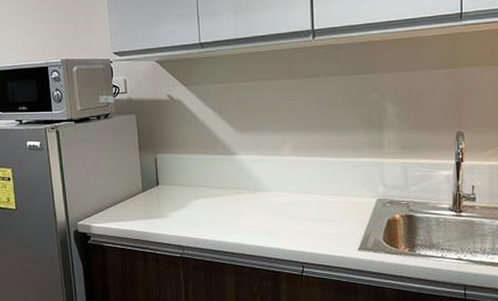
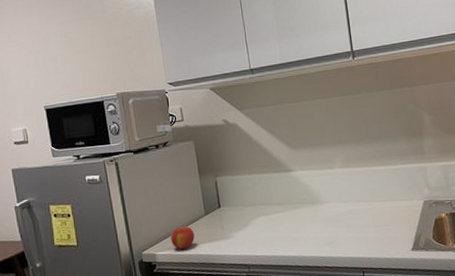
apple: none [107,201,131,224] -> present [170,226,195,250]

